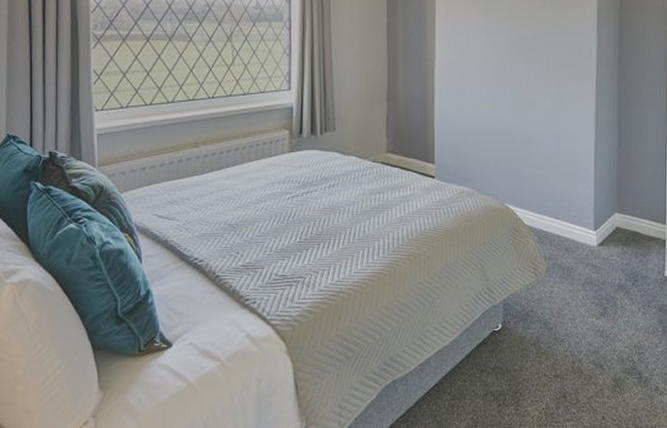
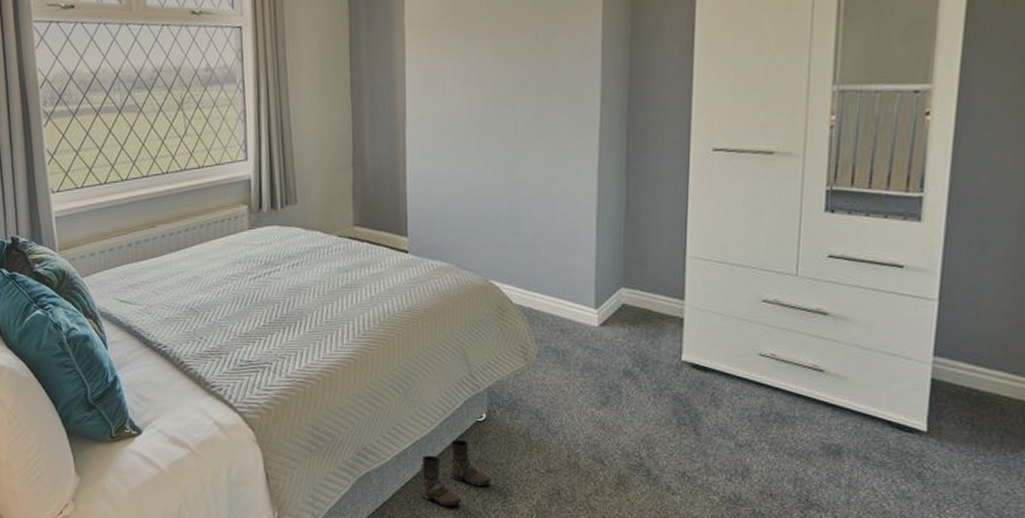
boots: none [443,349,506,412] -> present [421,440,491,507]

